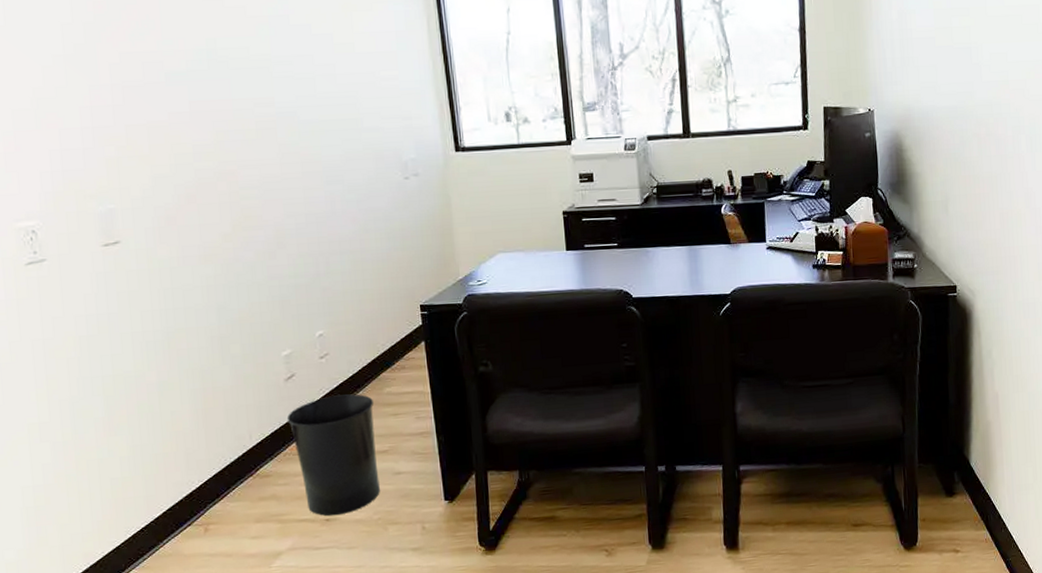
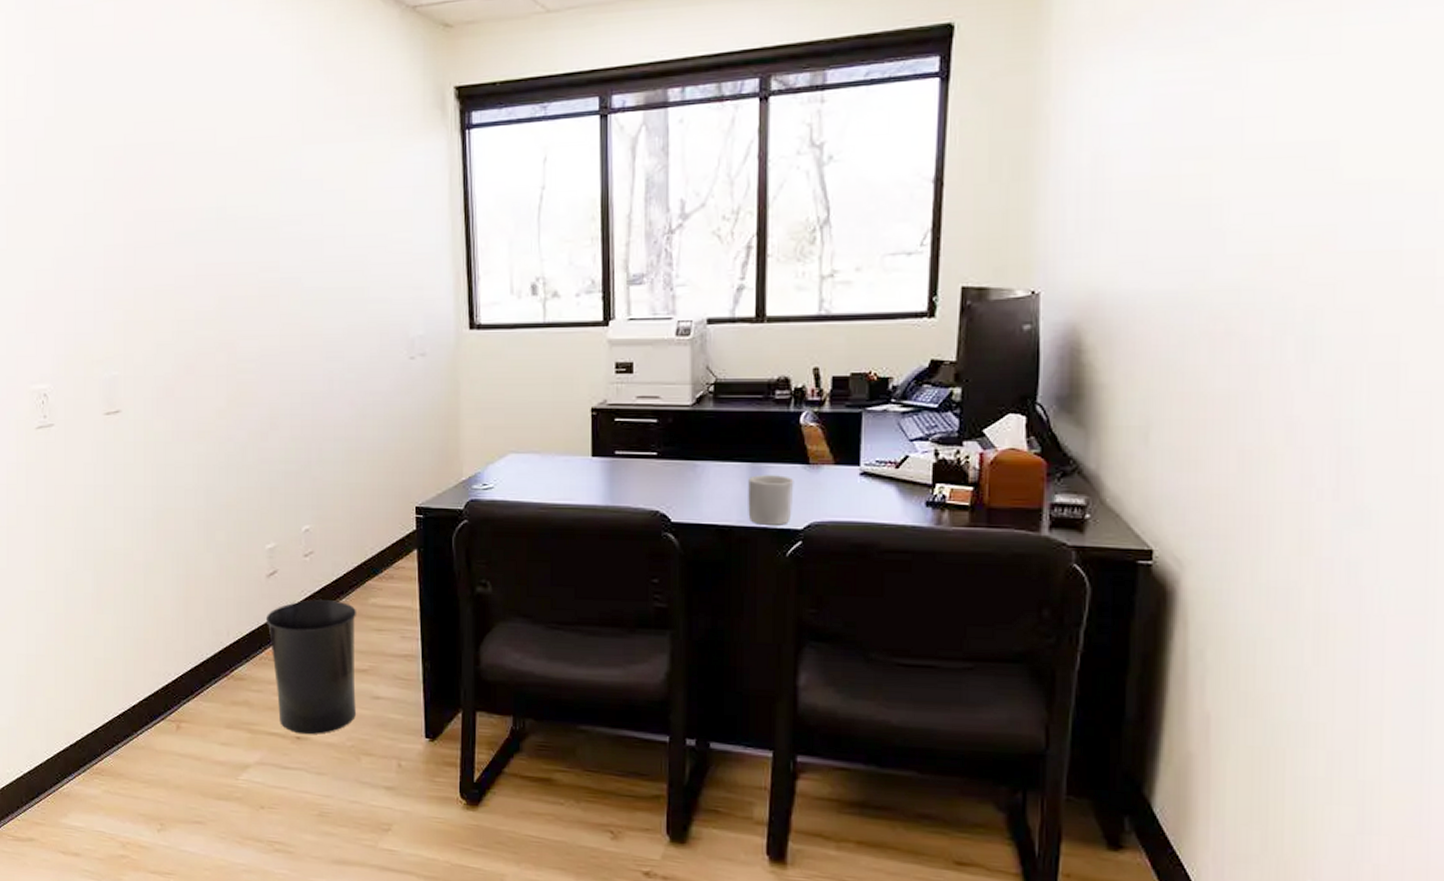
mug: none [688,254,722,293] -> present [748,475,794,525]

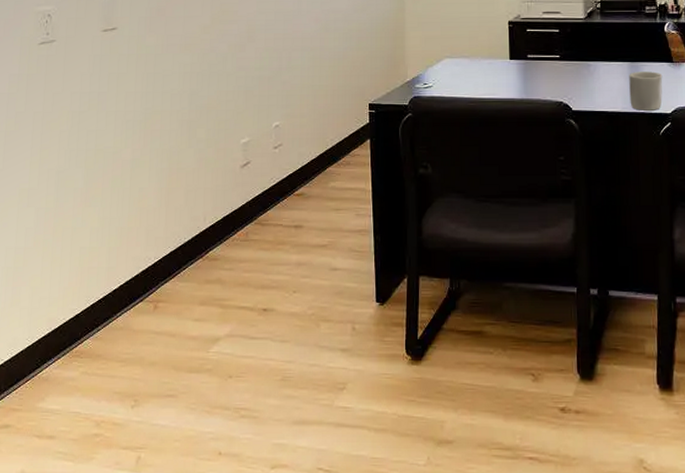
waste bin: present [265,600,356,735] -> none [238,186,318,306]

